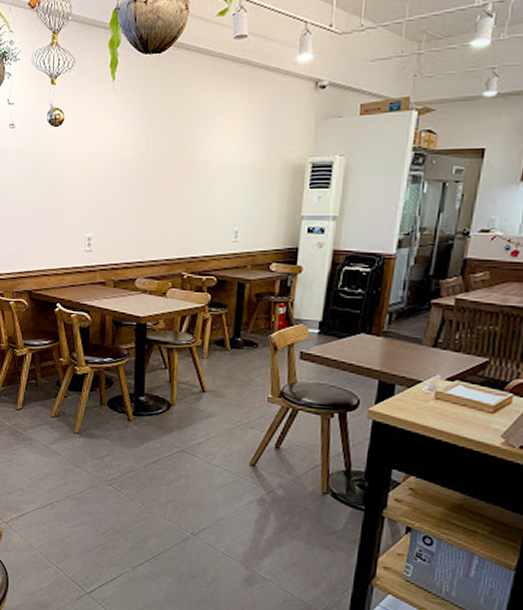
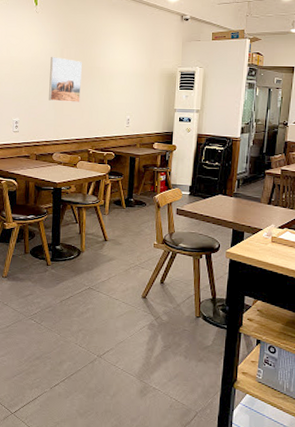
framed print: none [130,149,174,211] -> present [49,56,82,102]

